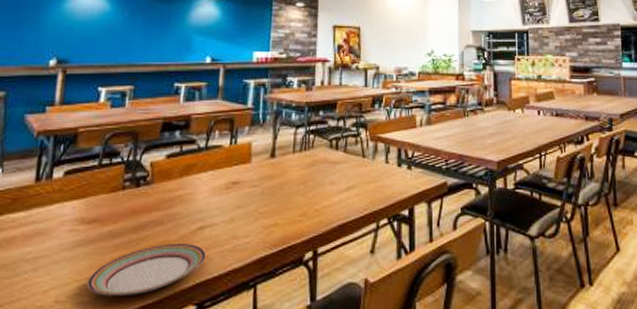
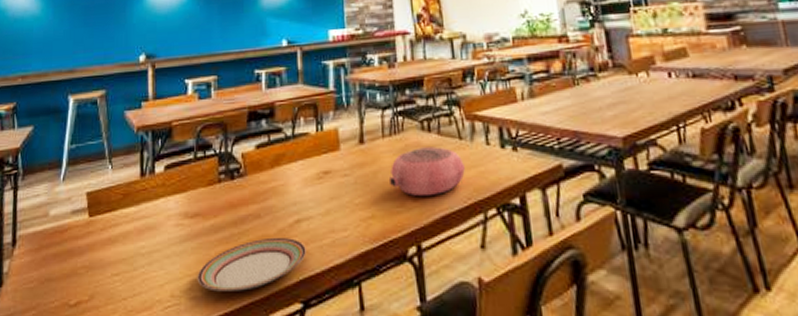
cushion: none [294,163,364,207] -> present [388,146,465,197]

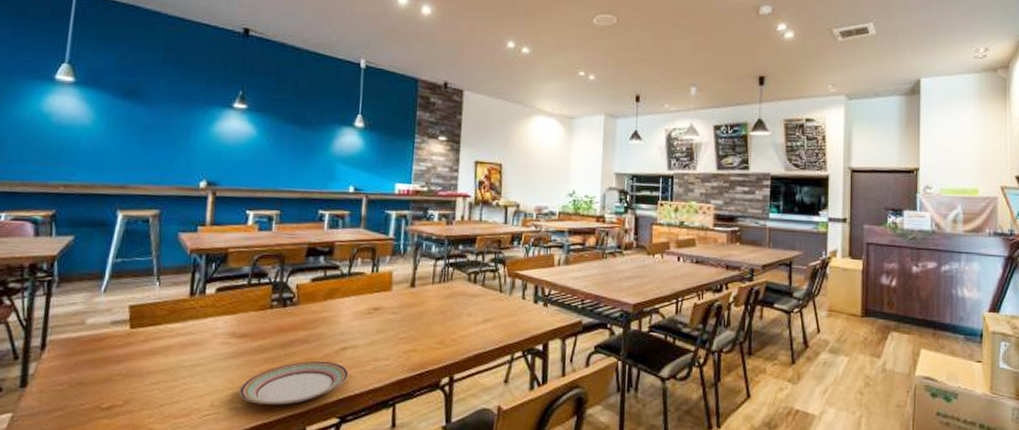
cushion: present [388,146,465,197] -> none [432,296,501,337]

